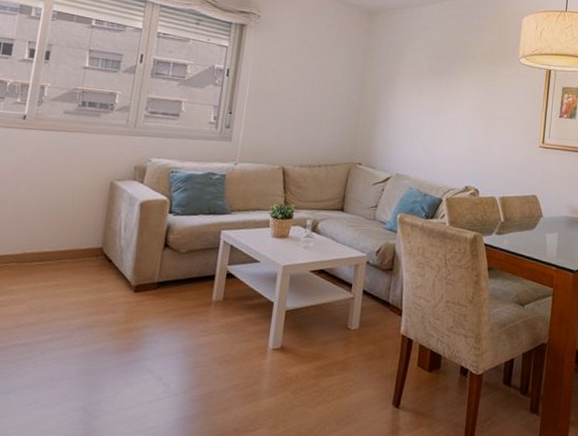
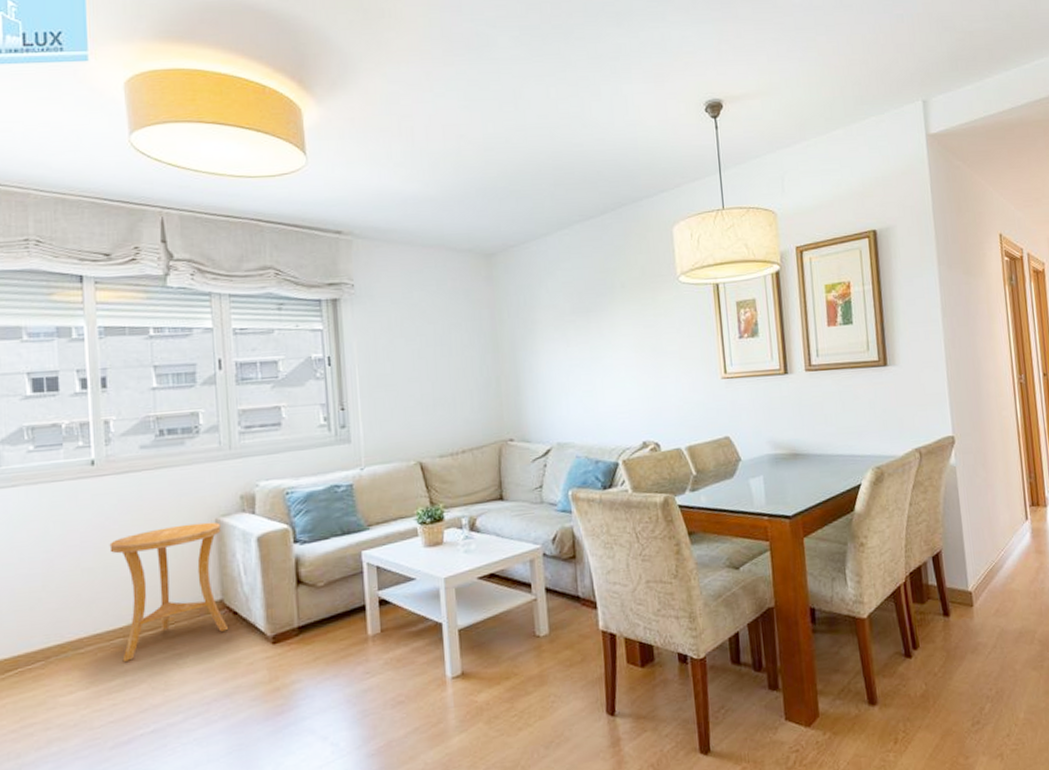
side table: none [12,180,114,283] -> present [109,522,229,662]

